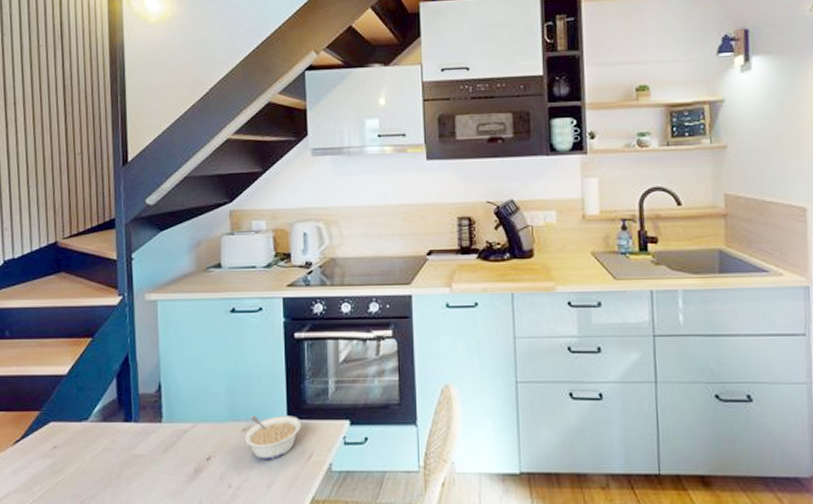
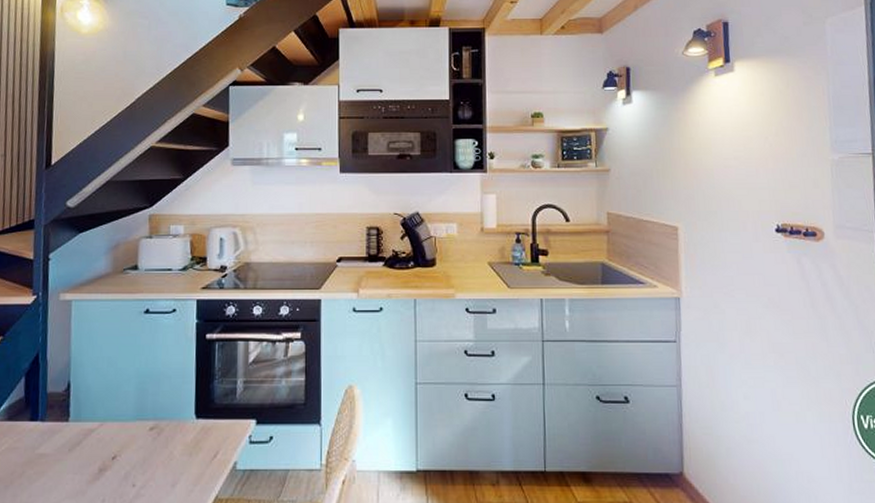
legume: present [245,416,302,460] -> none [152,415,209,459]

